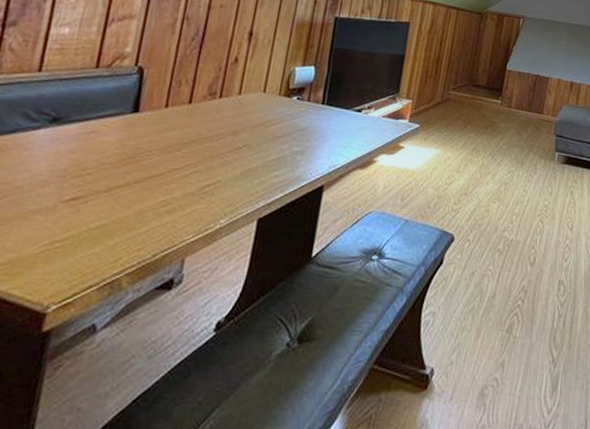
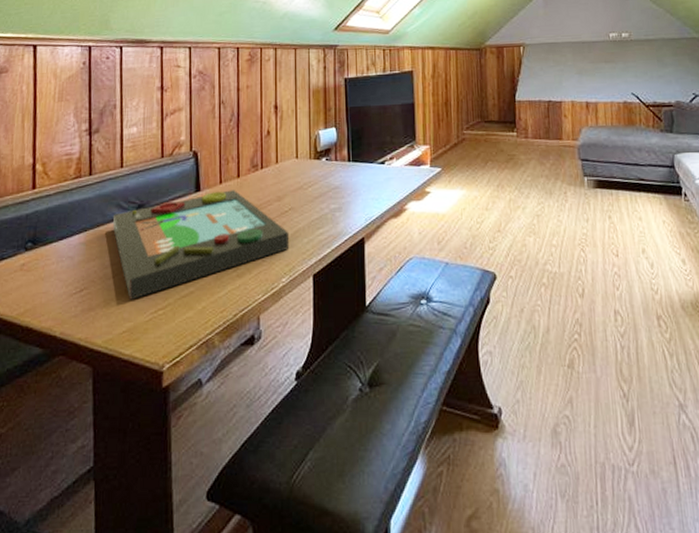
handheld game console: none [12,115,240,227] -> present [113,190,290,300]

